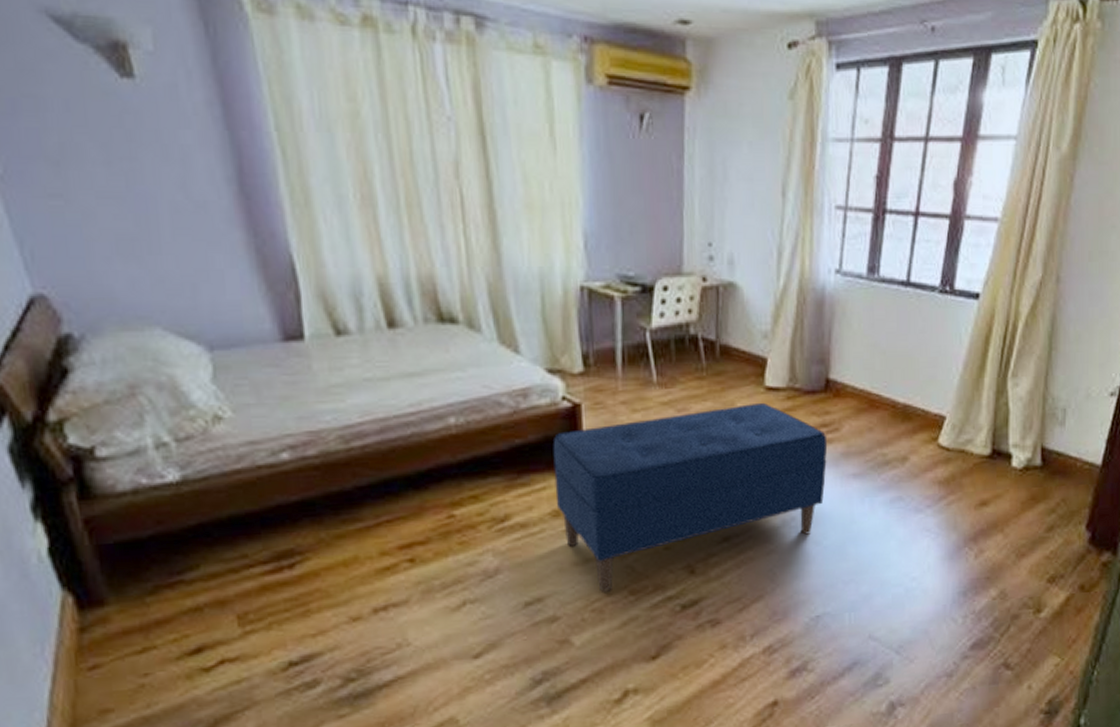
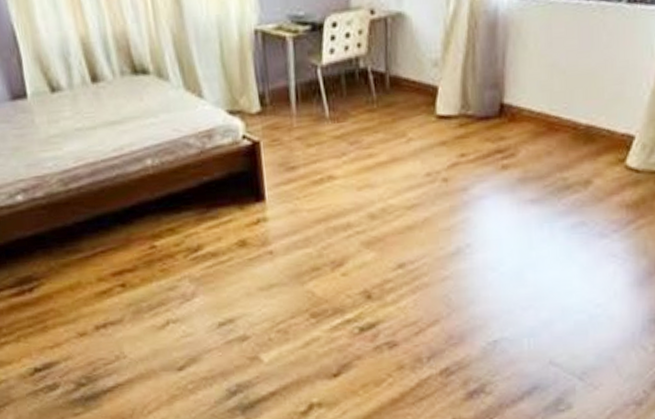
bench: present [553,402,828,592] -> none [236,131,503,315]

